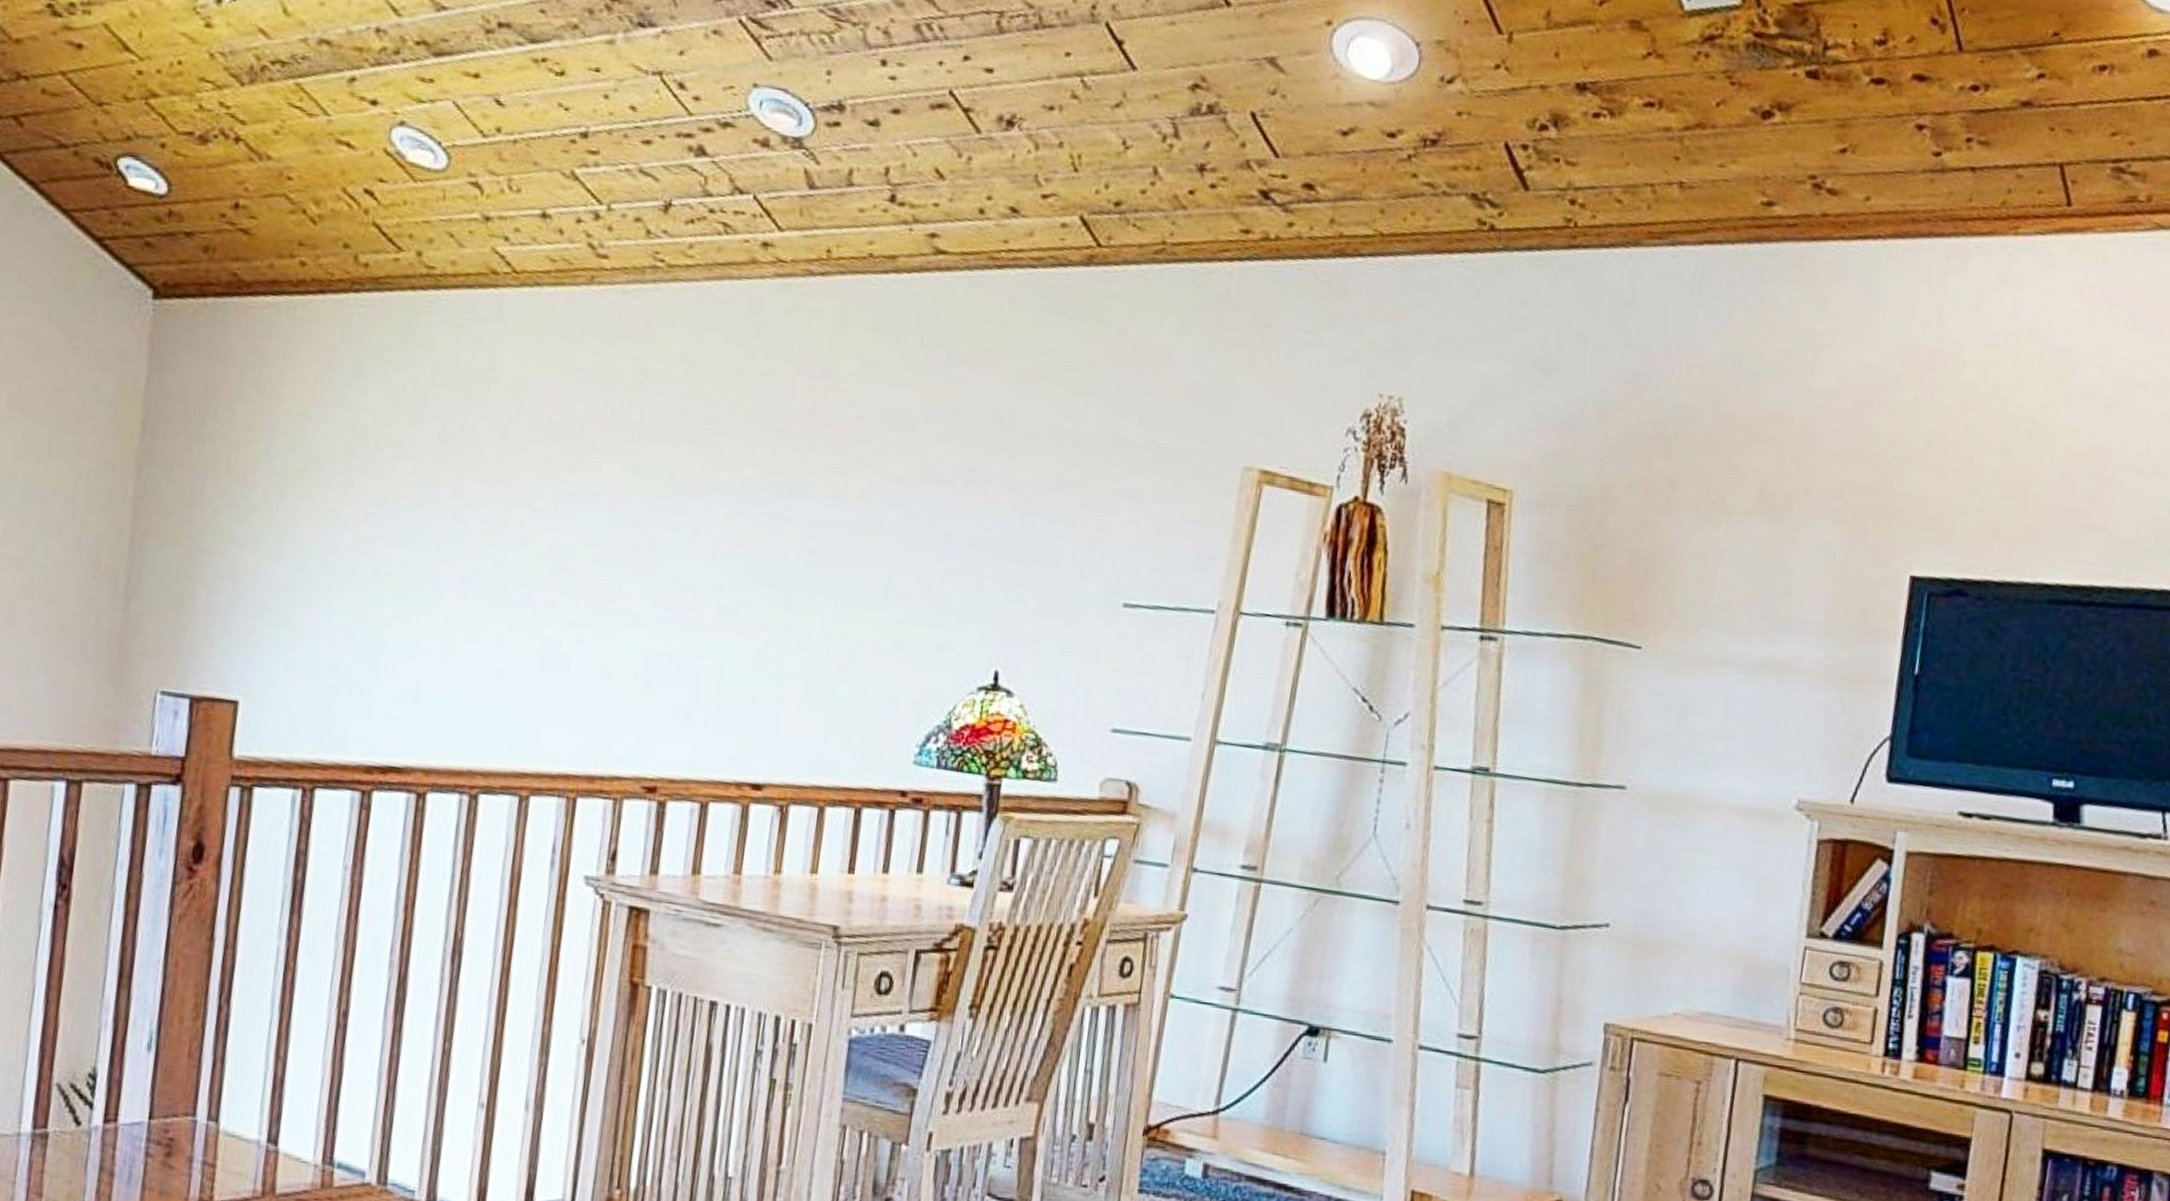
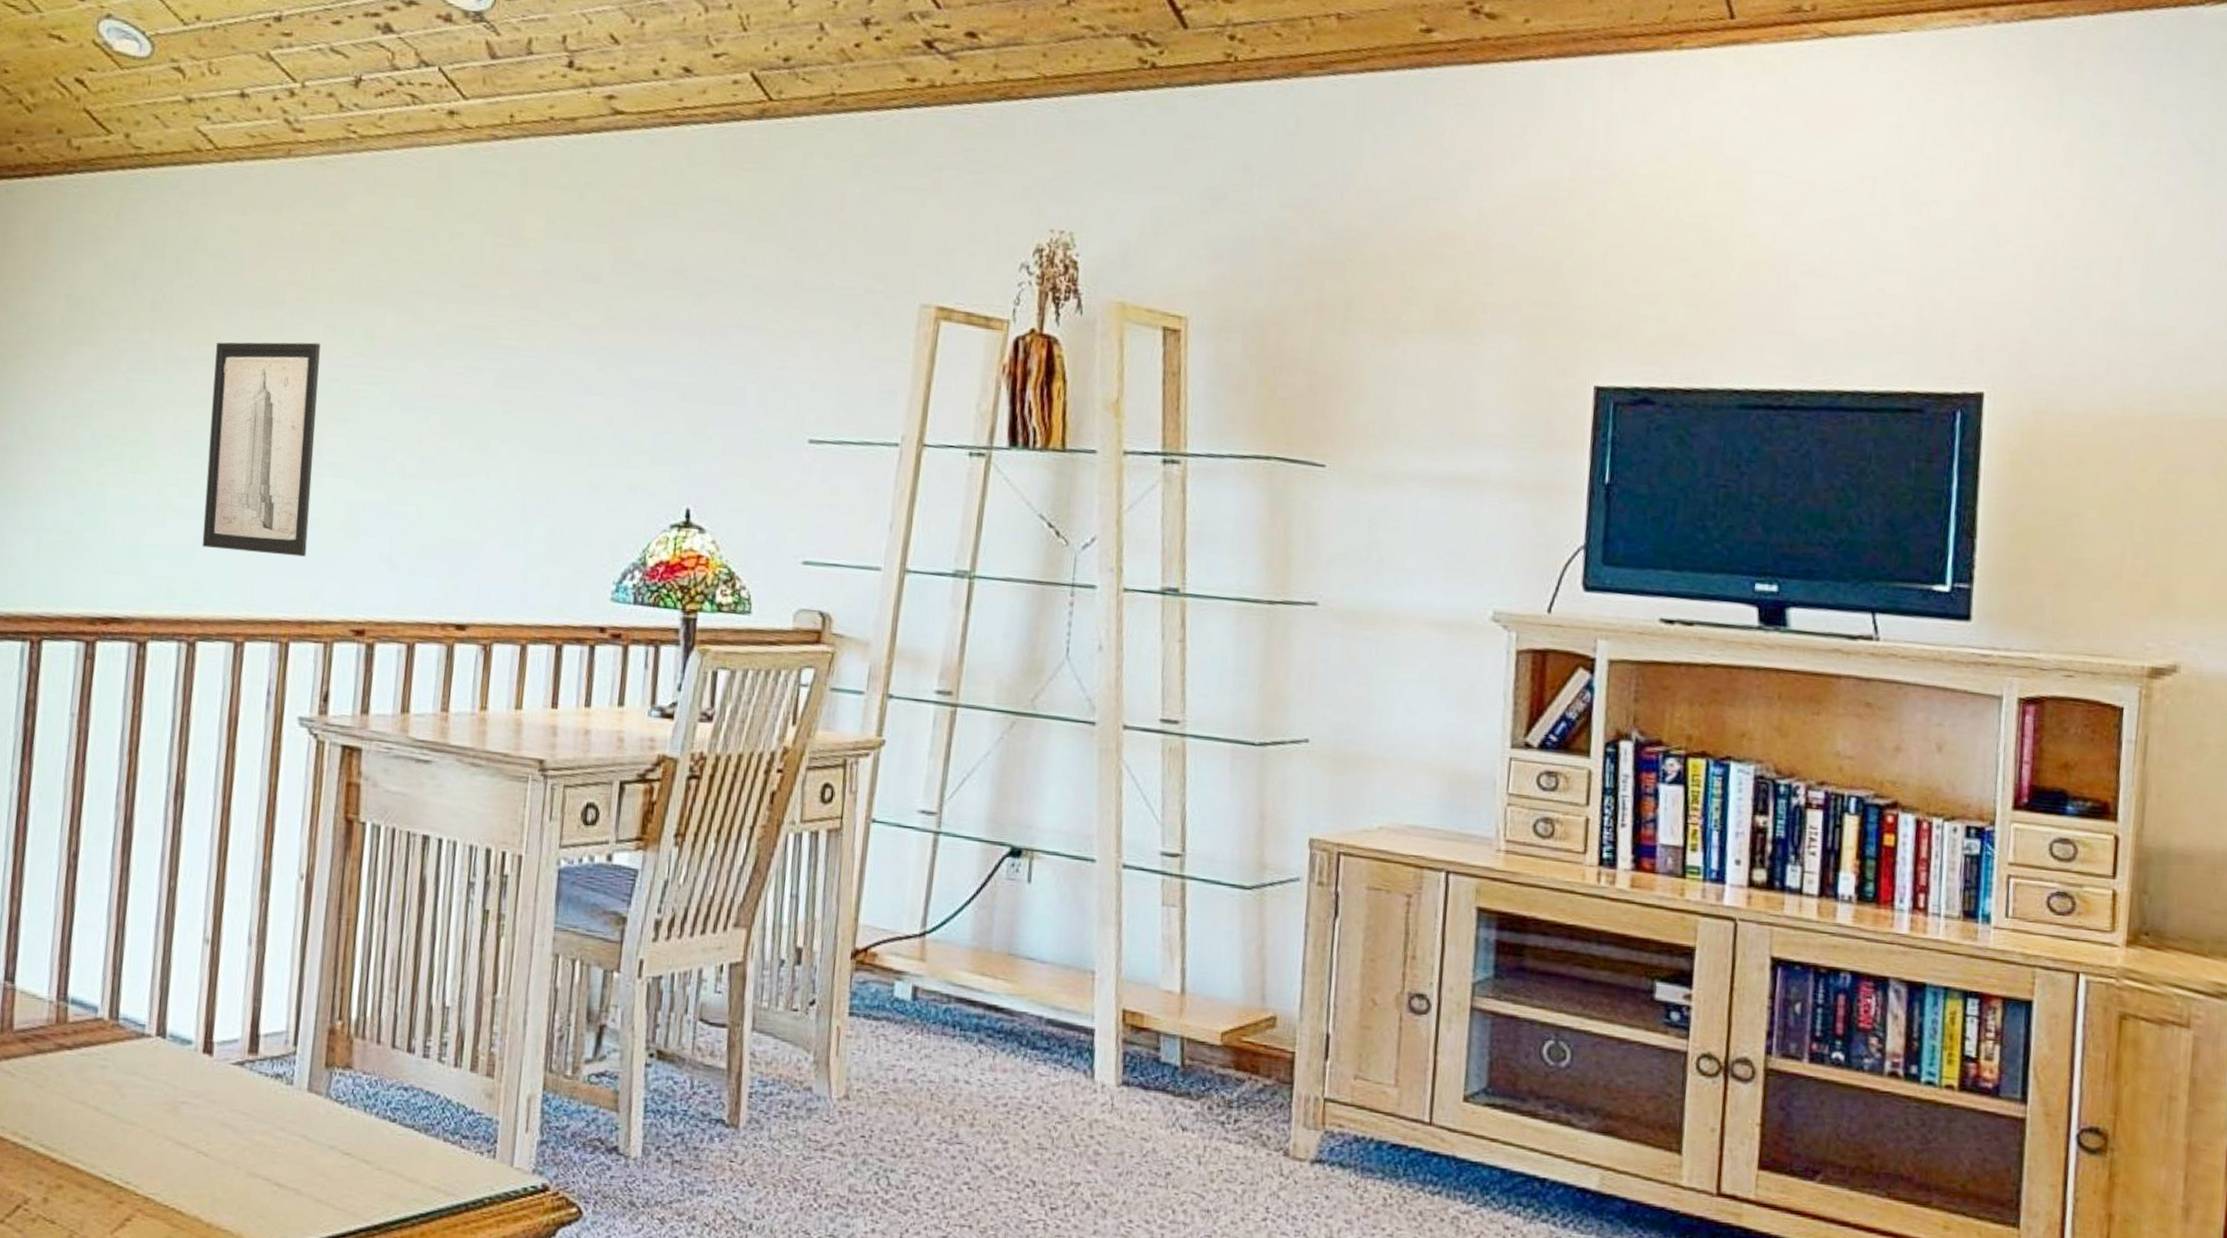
wall art: none [487,479,619,709] -> present [202,342,320,557]

